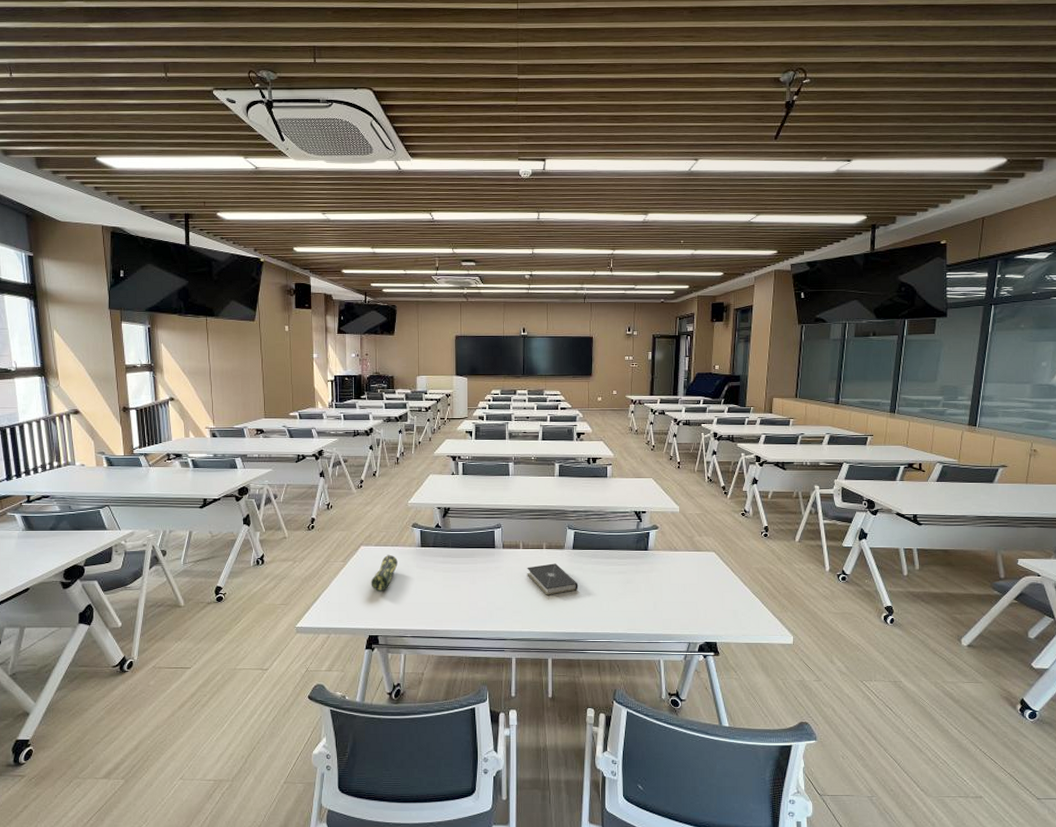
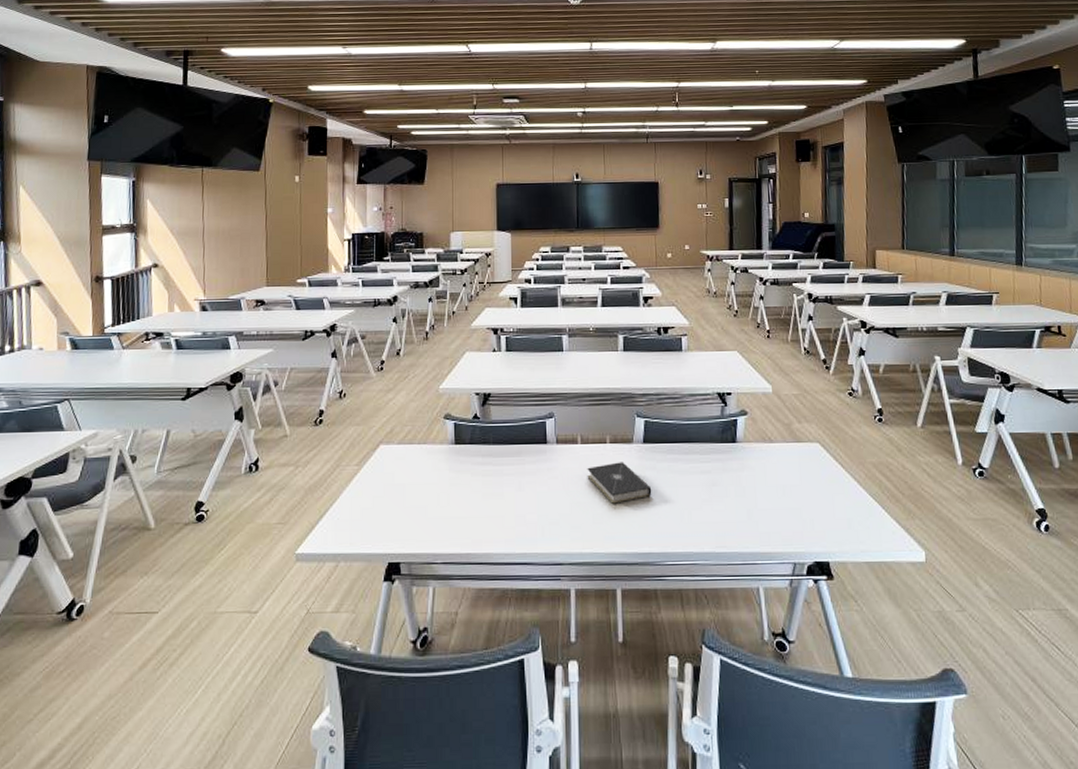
pencil case: present [371,554,398,591] -> none [391,454,426,504]

